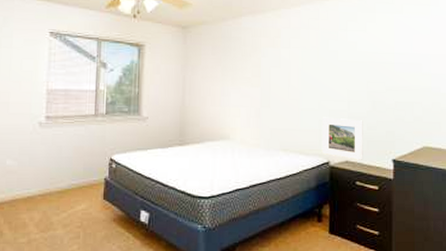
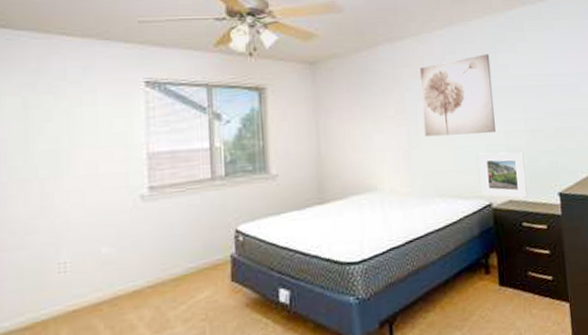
wall art: none [275,31,341,100] -> present [419,54,496,137]

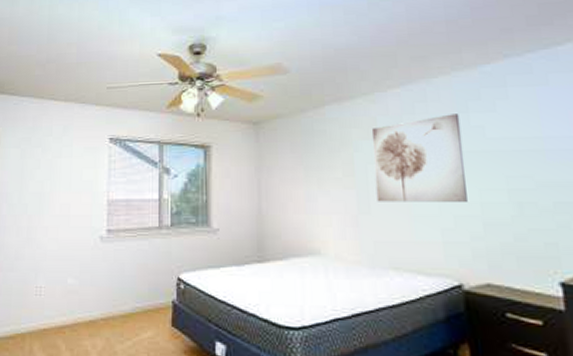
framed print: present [479,152,528,199] -> none [446,225,514,283]

